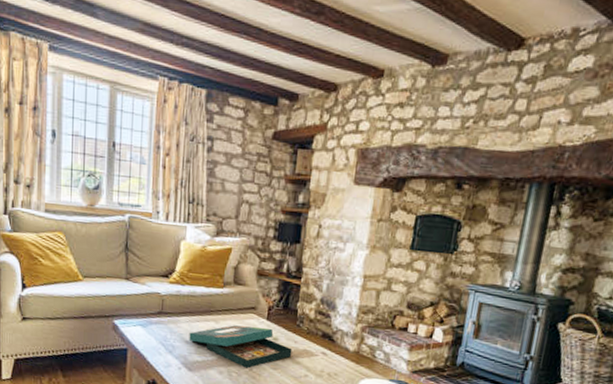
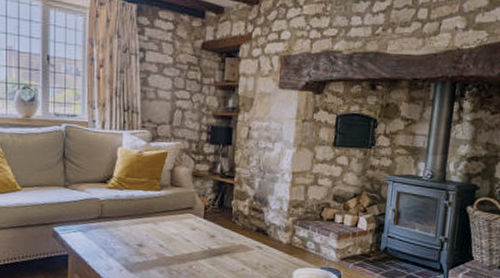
board game: present [189,325,292,369] -> none [129,225,229,266]

